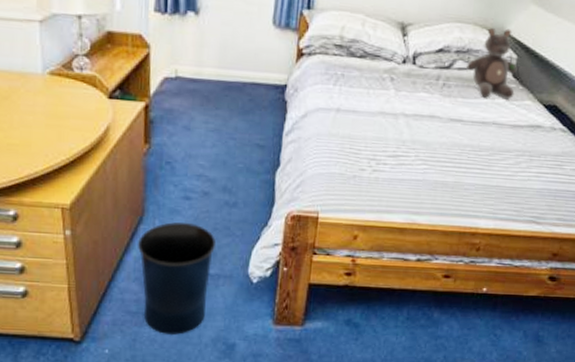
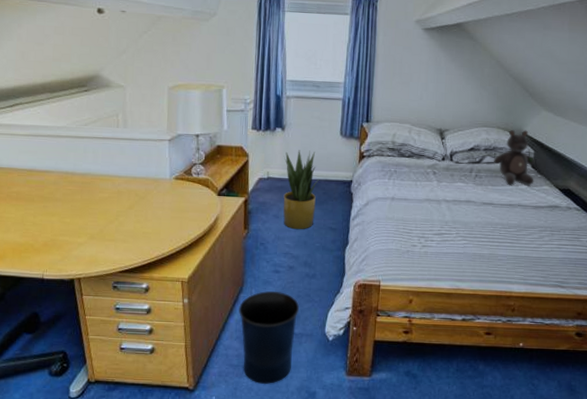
planter: none [195,42,243,146] -> present [283,150,319,229]

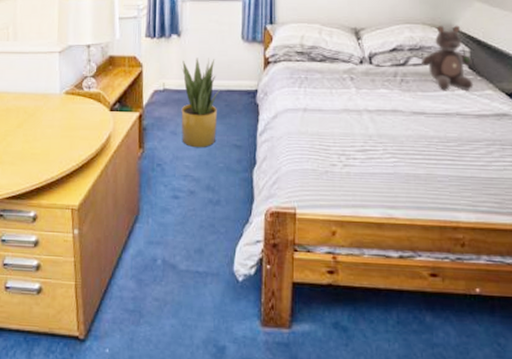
waste bin: present [239,291,299,384] -> none [134,220,202,335]

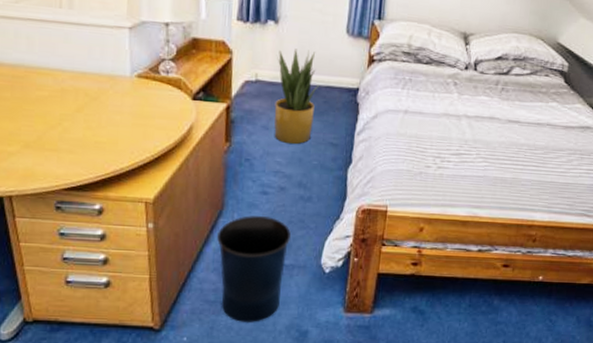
waste bin: none [134,220,202,335] -> present [217,216,291,322]
stuffed animal: present [421,25,474,90] -> none [523,37,569,102]

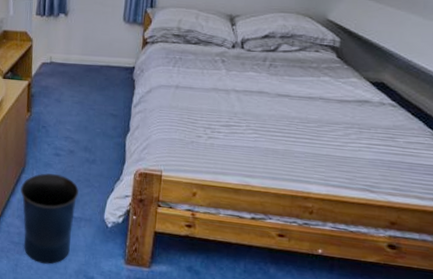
planter: present [273,48,319,144] -> none [64,35,101,114]

